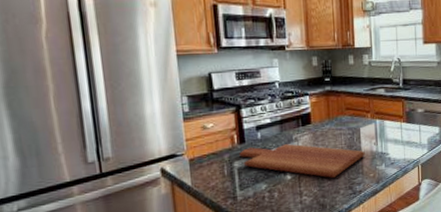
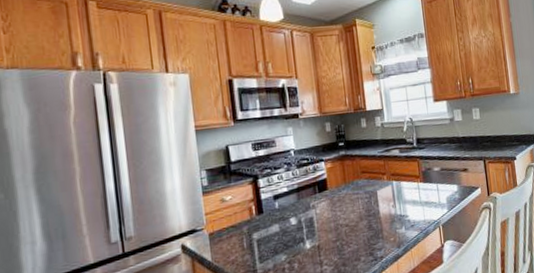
cutting board: present [239,144,365,178] -> none [258,211,384,245]

